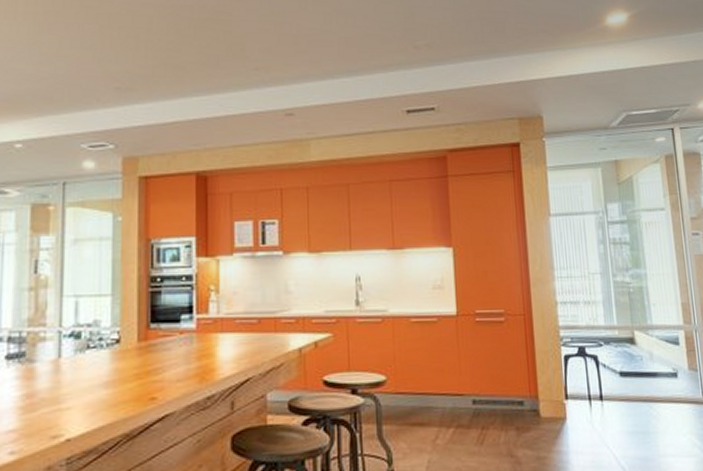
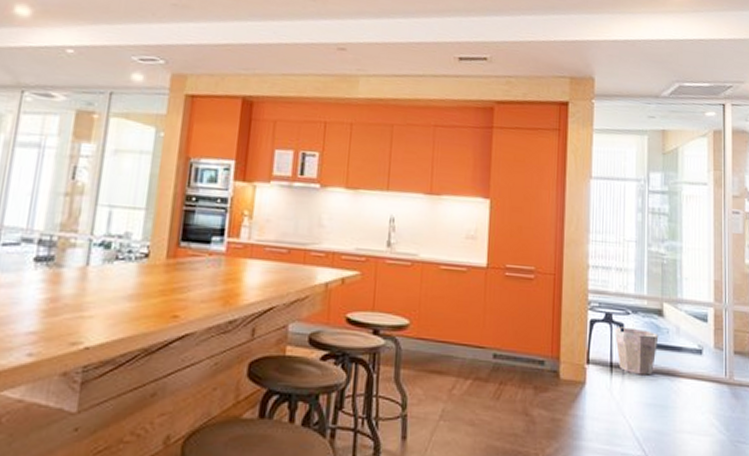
waste bin: none [589,358,634,405] -> present [615,327,659,376]

